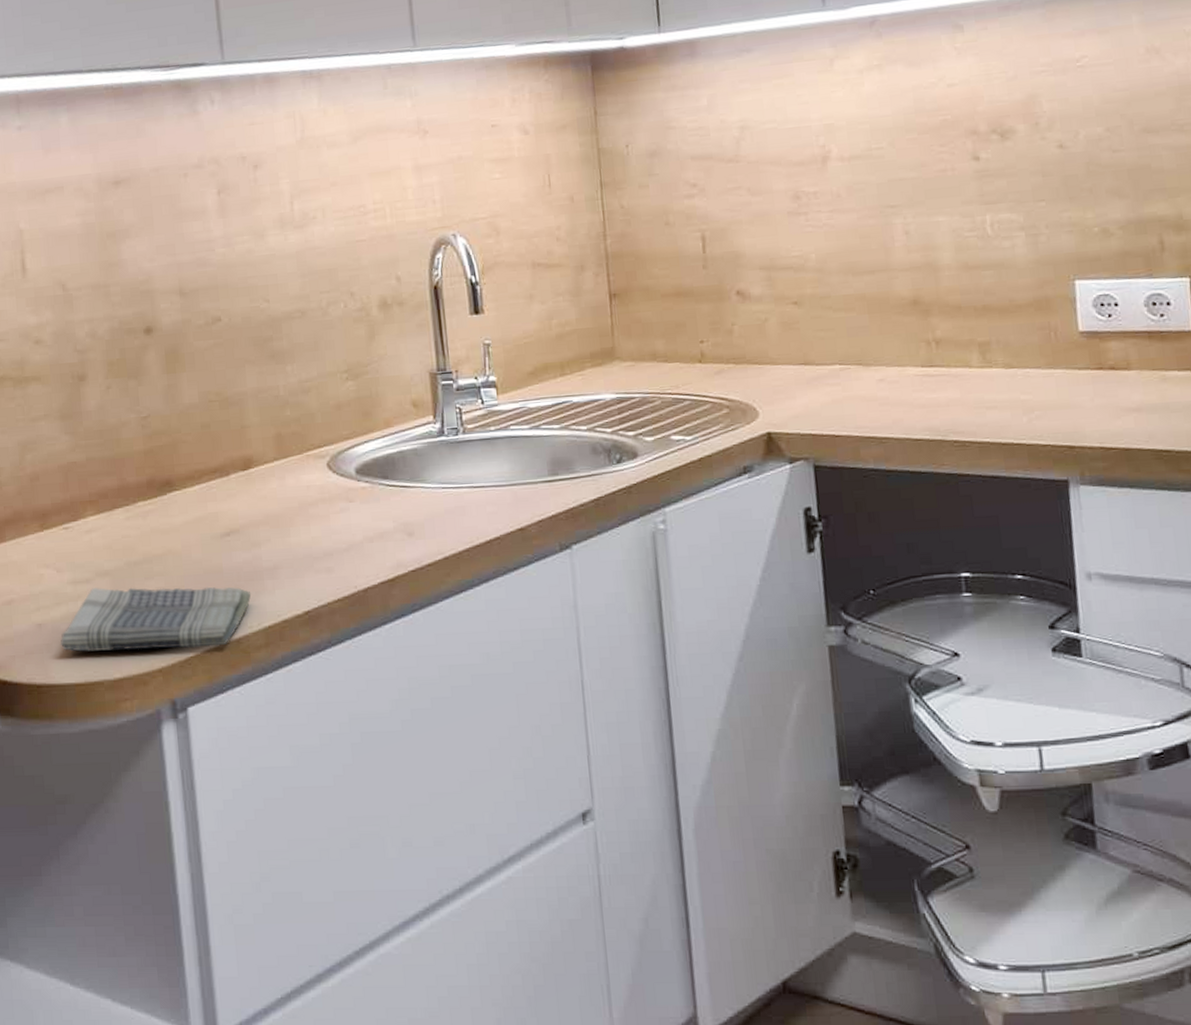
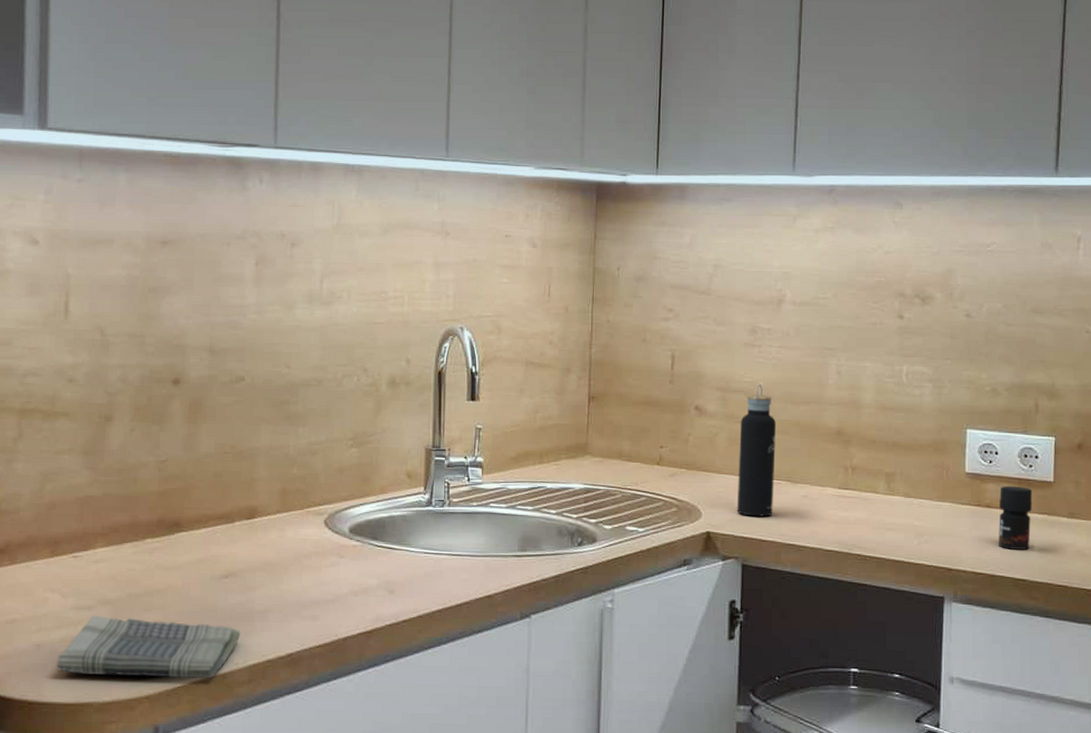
water bottle: none [793,257,845,410] -> present [736,384,776,517]
jar: none [1125,340,1172,417] -> present [999,486,1033,550]

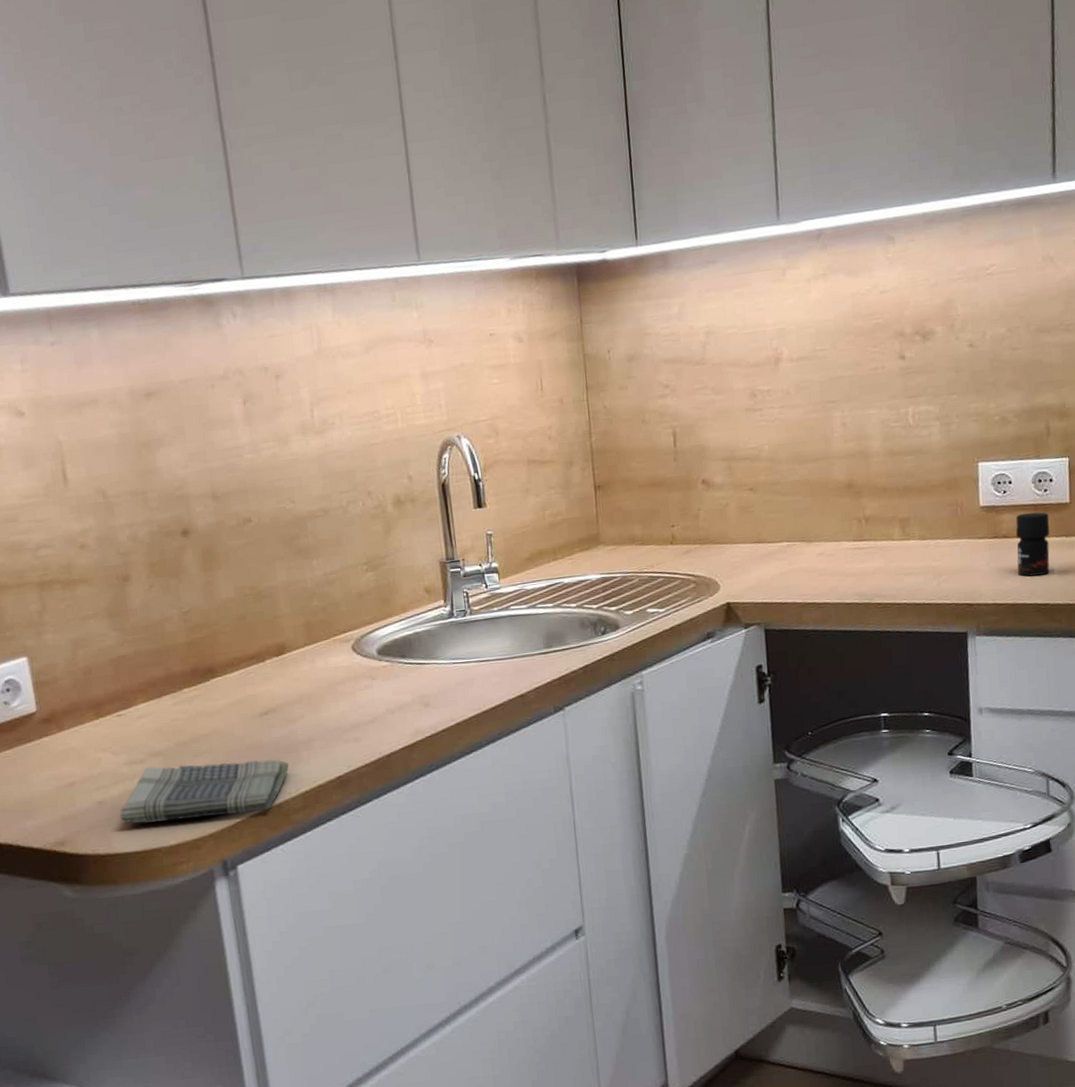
water bottle: present [736,384,776,517] -> none [749,448,791,582]

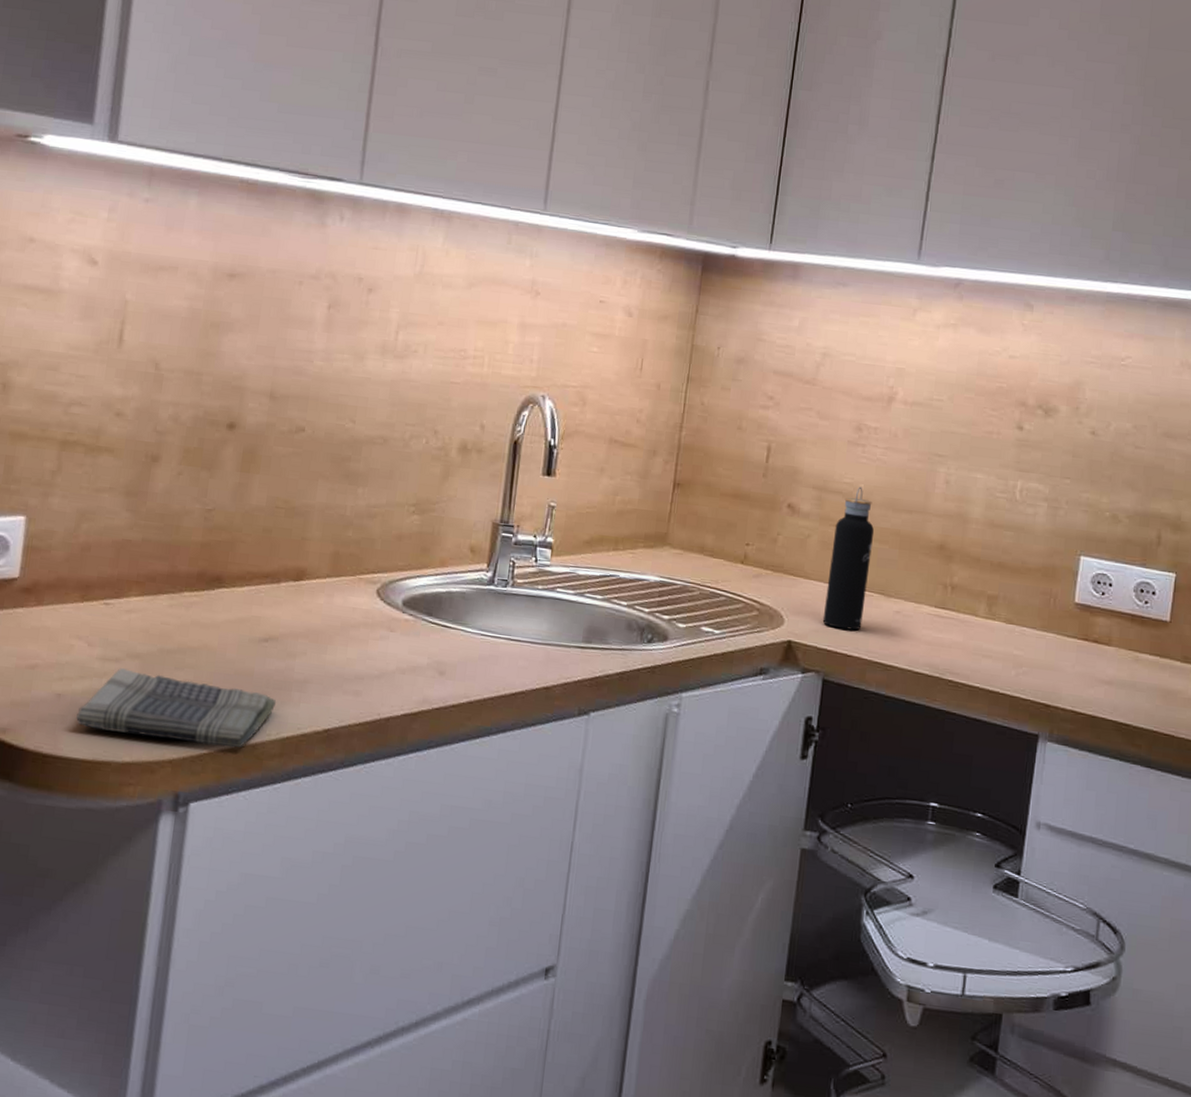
water bottle: none [749,448,791,582] -> present [822,486,874,631]
jar: present [1016,512,1050,577] -> none [1103,621,1146,693]

